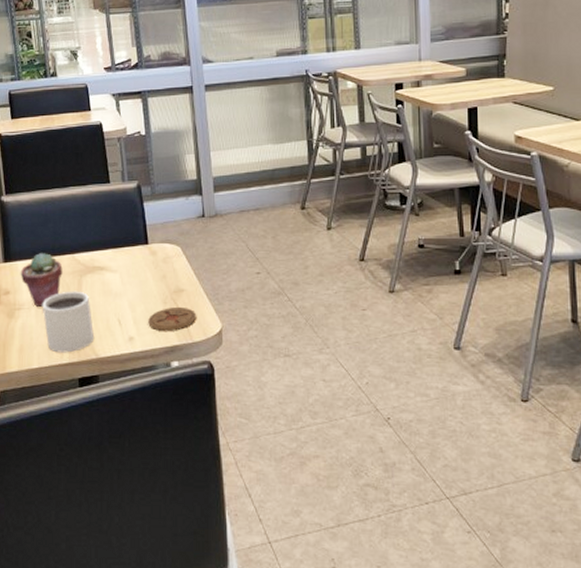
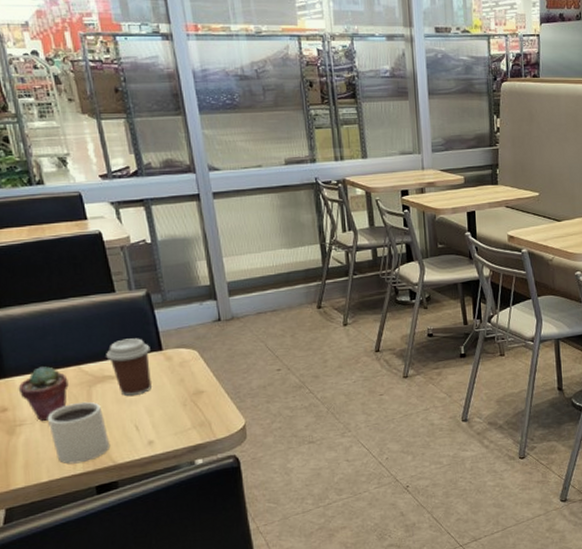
coffee cup: none [97,230,137,290] -> present [106,338,151,397]
coaster: present [148,306,197,331] -> none [168,407,219,433]

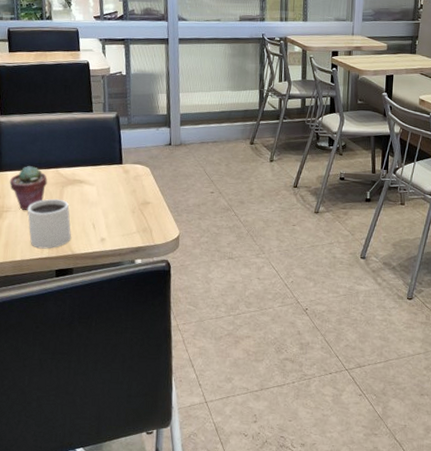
coffee cup: present [106,338,151,397] -> none [78,151,113,199]

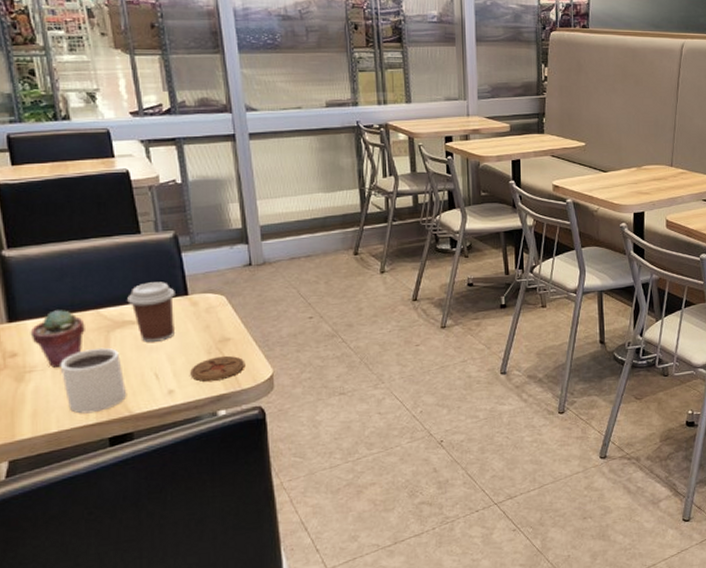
coffee cup: none [78,151,113,199] -> present [127,282,175,343]
coaster: none [118,215,160,235] -> present [190,355,246,382]

